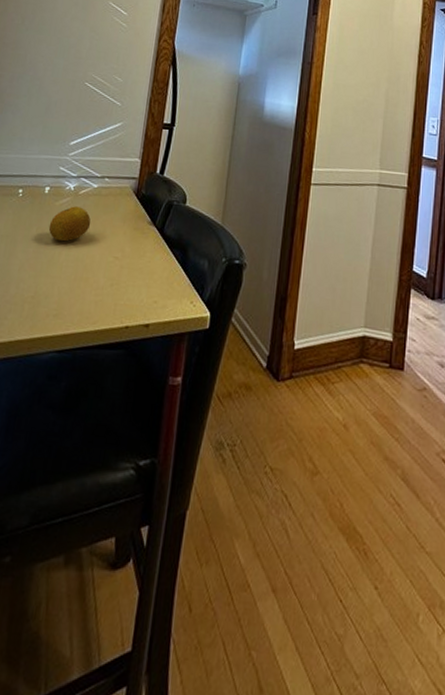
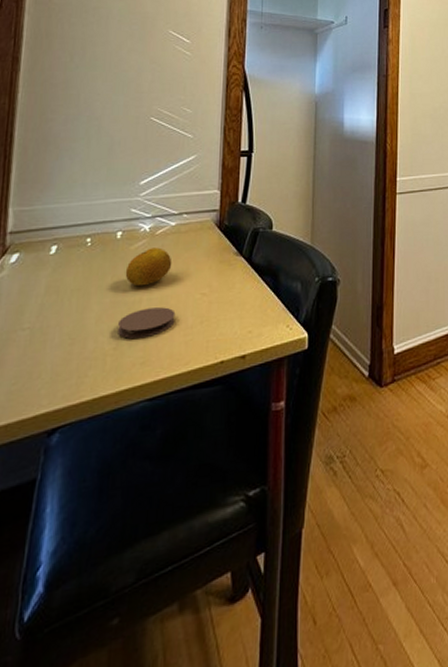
coaster: none [37,263,89,291] -> present [118,307,176,338]

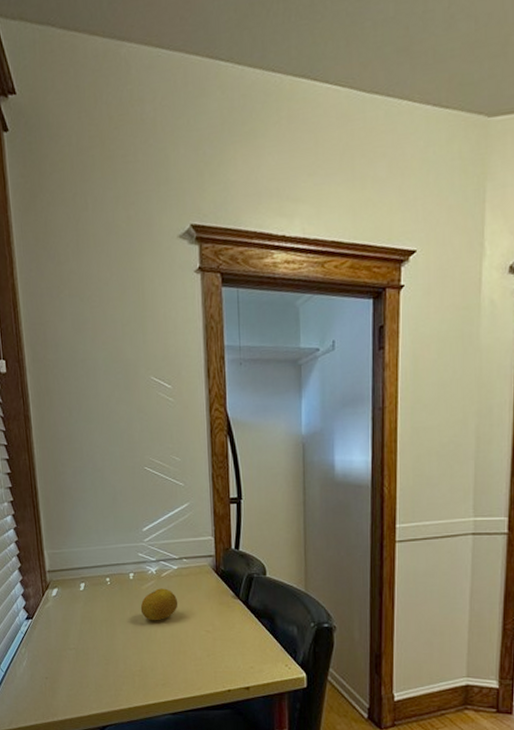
coaster: present [118,307,176,338] -> none [140,640,186,664]

